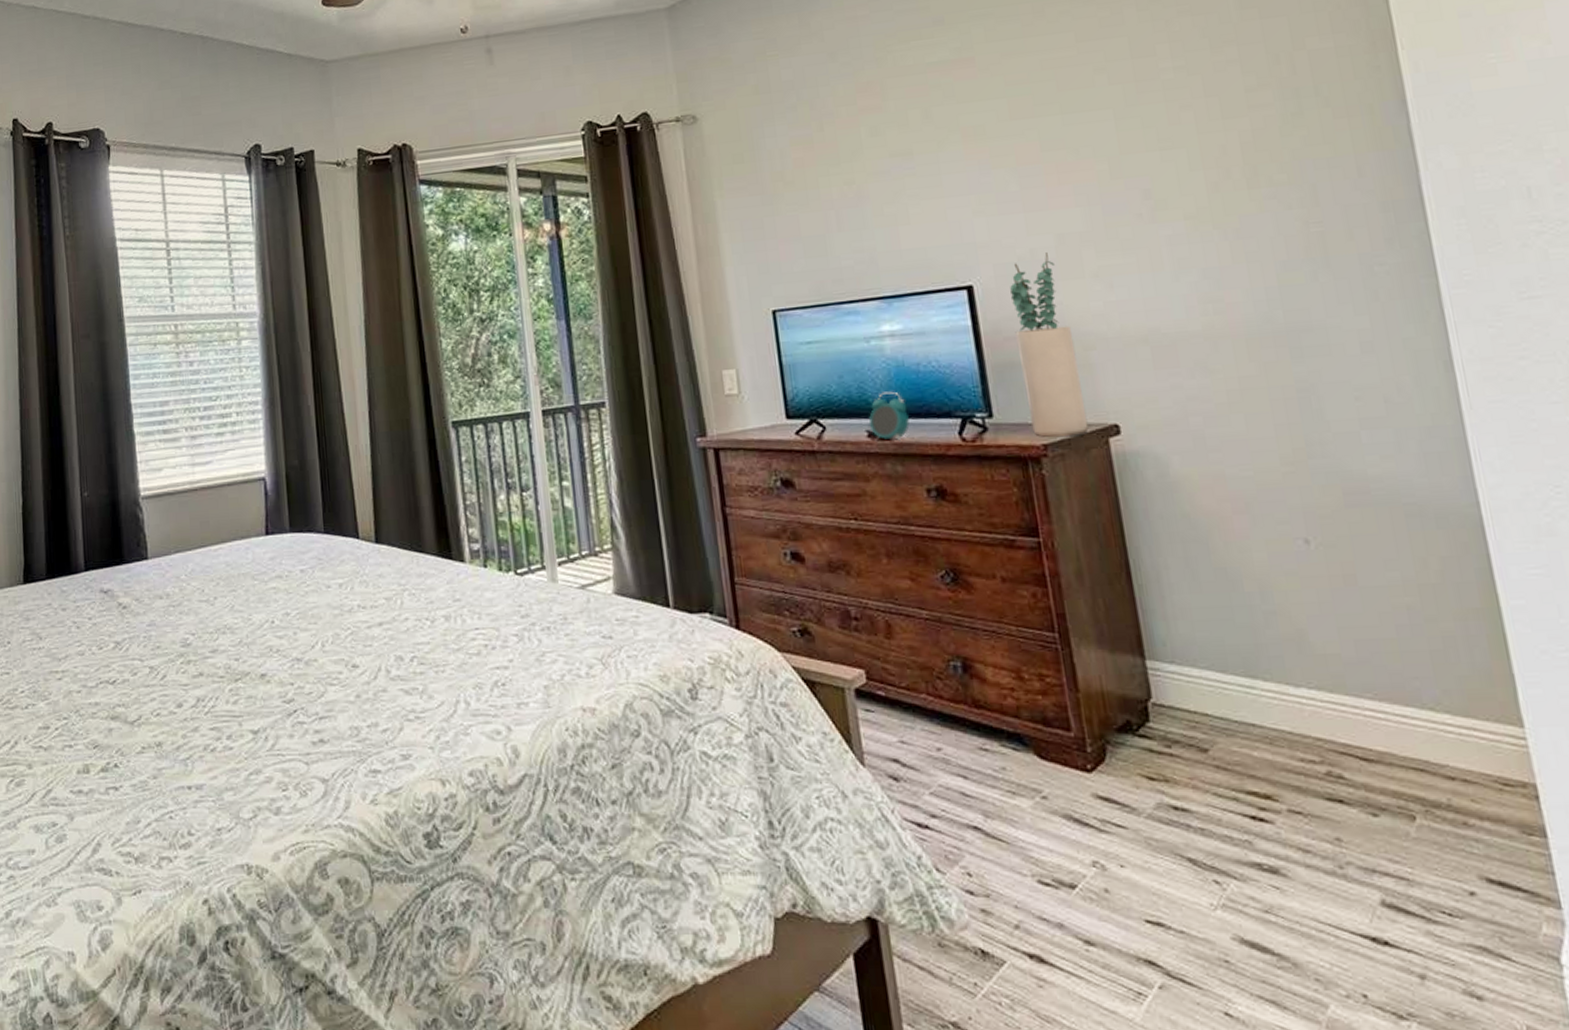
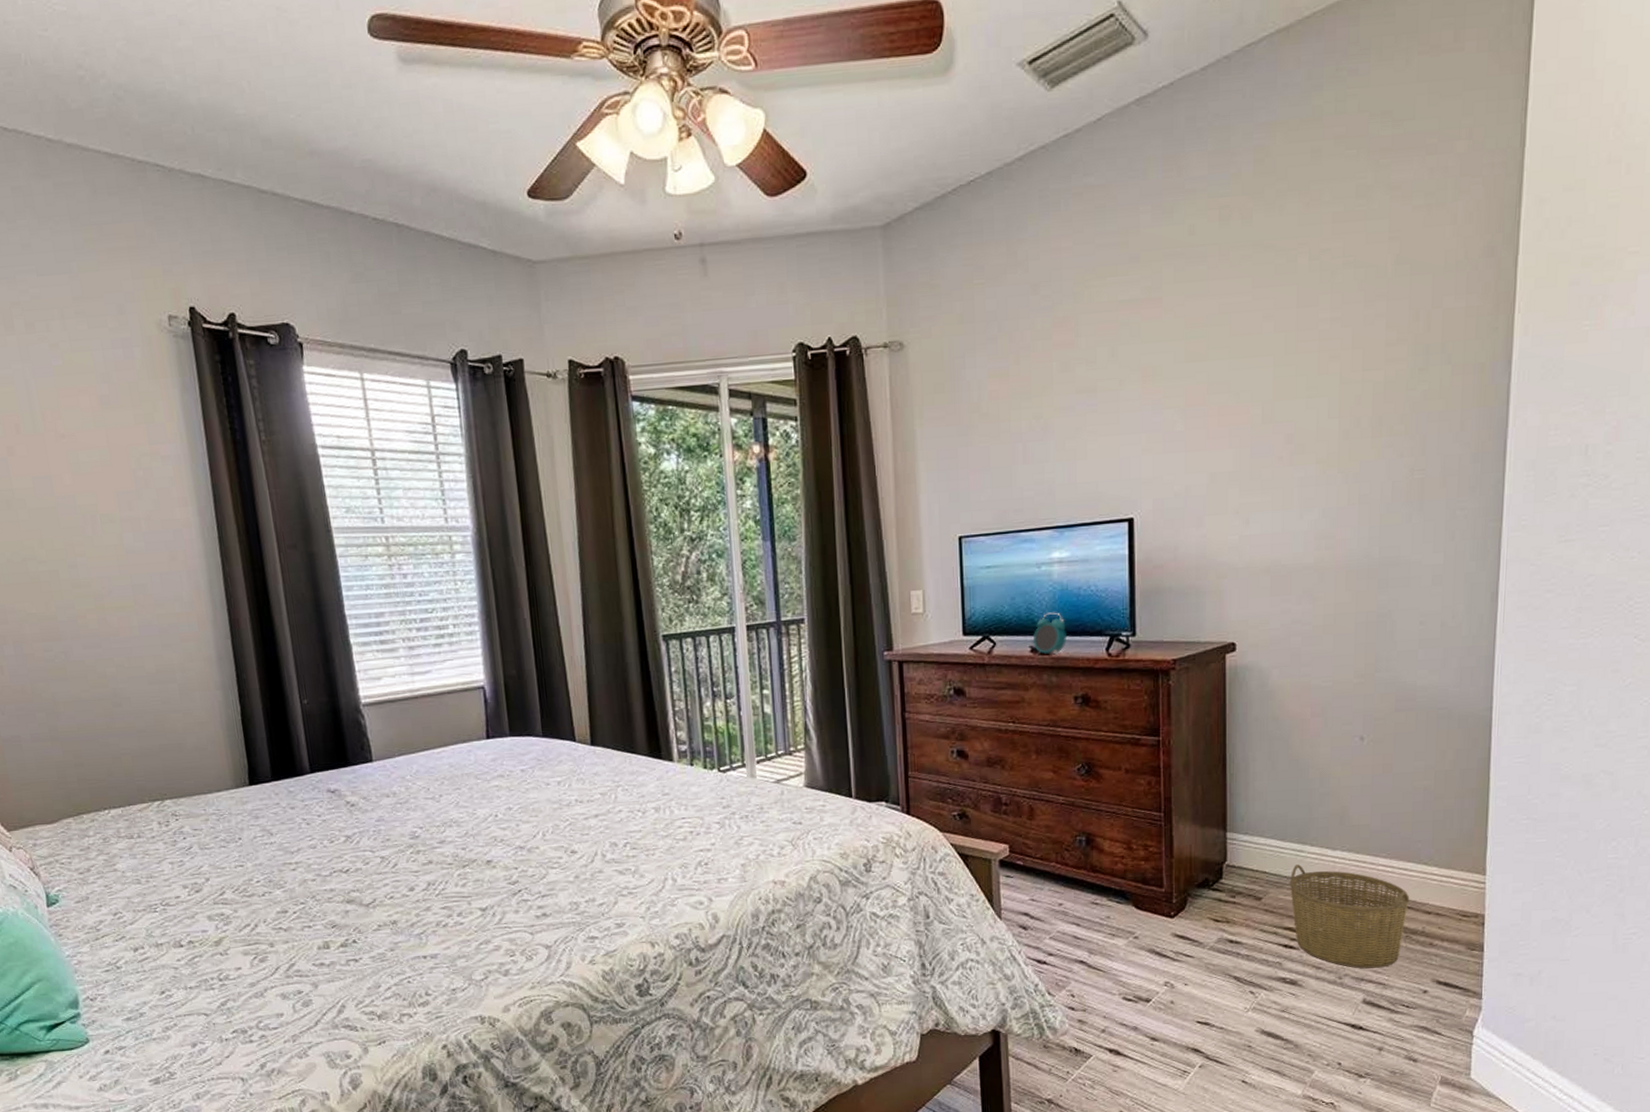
vase: present [1010,252,1089,438] -> none [1163,490,1211,654]
basket: none [1242,705,1422,855] -> present [1289,864,1410,969]

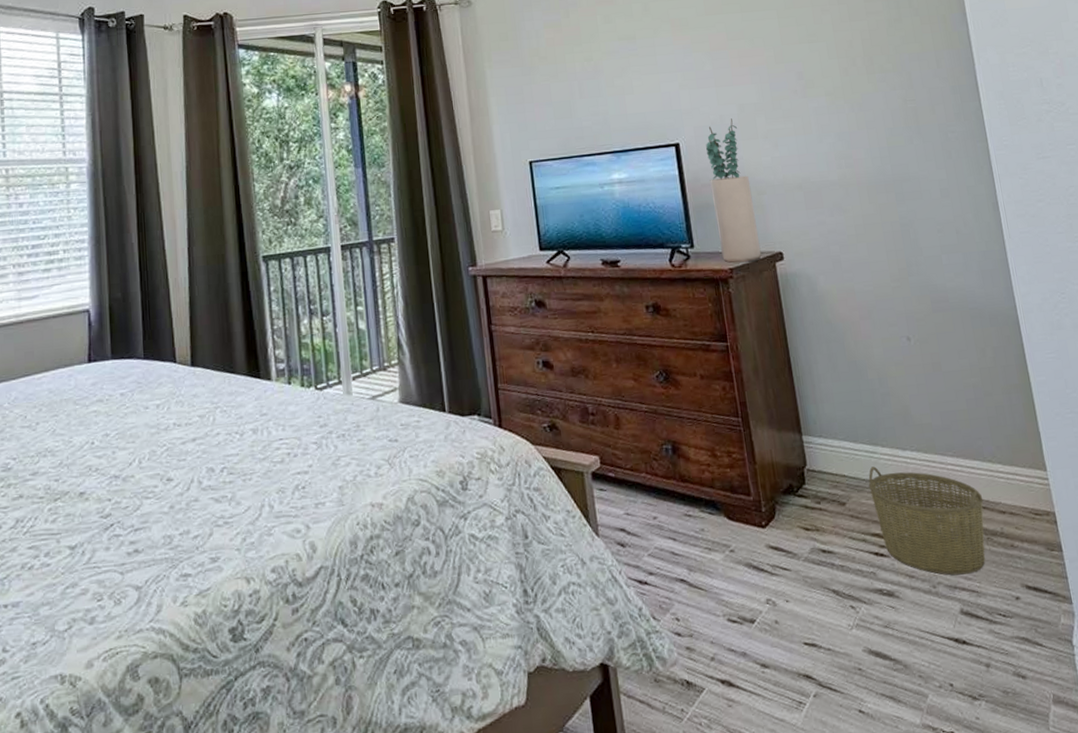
alarm clock: present [1032,612,1068,657] -> none [602,227,634,269]
vase: none [1163,490,1211,654] -> present [706,118,762,263]

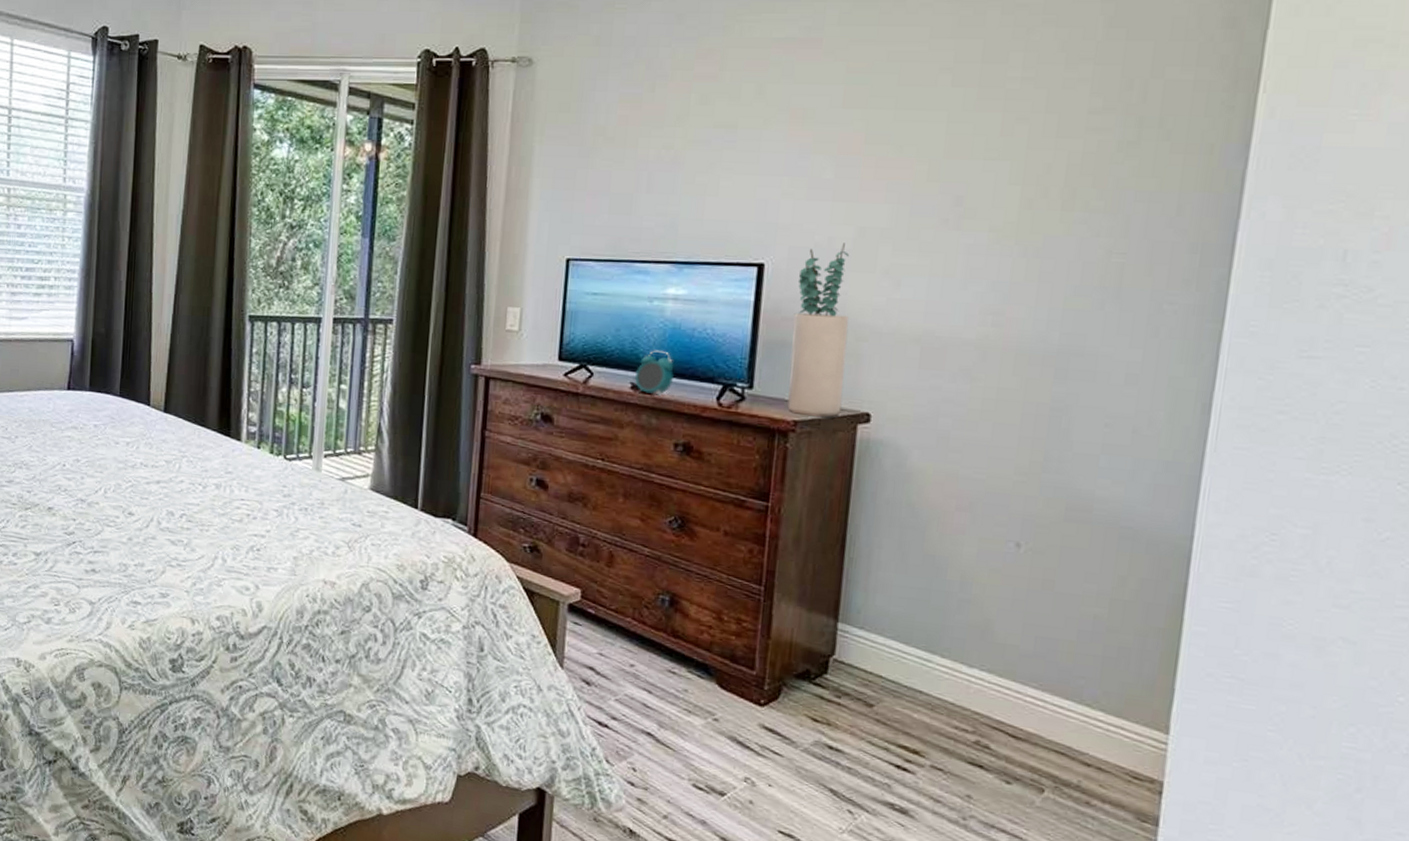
alarm clock: none [602,227,634,269] -> present [634,350,675,398]
basket: present [868,466,985,575] -> none [909,675,1065,818]

